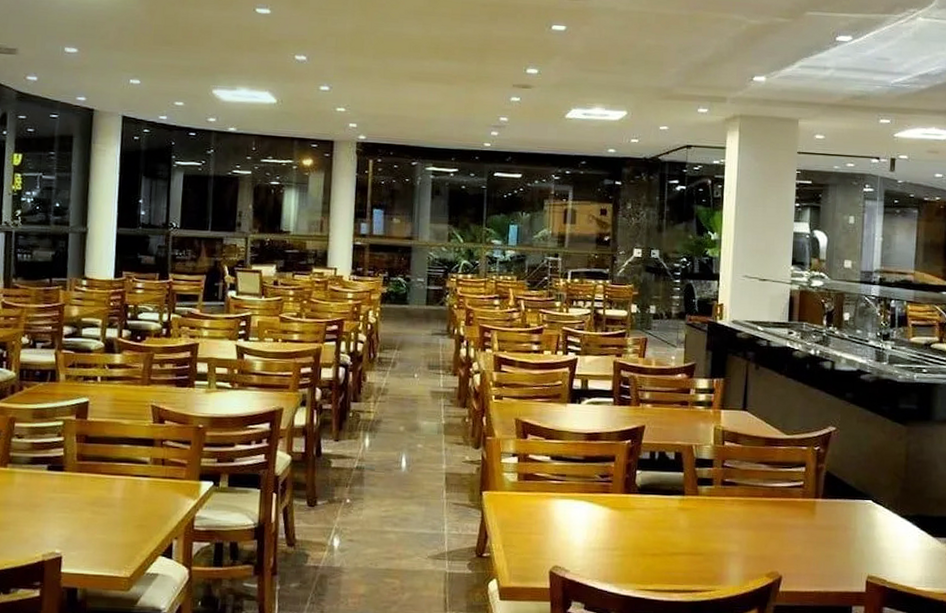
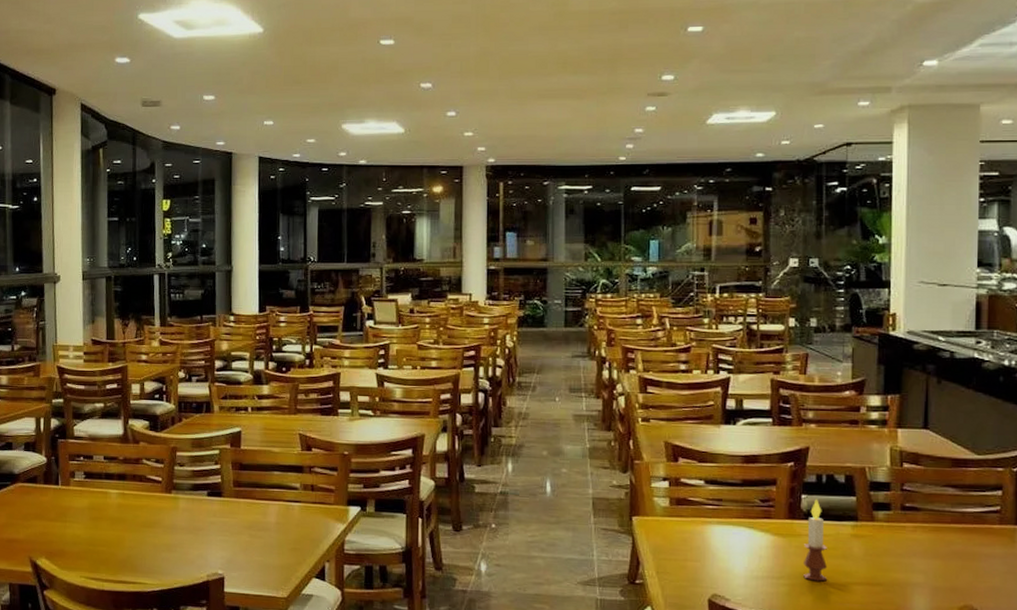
candle: none [635,474,657,552] -> present [804,498,827,581]

